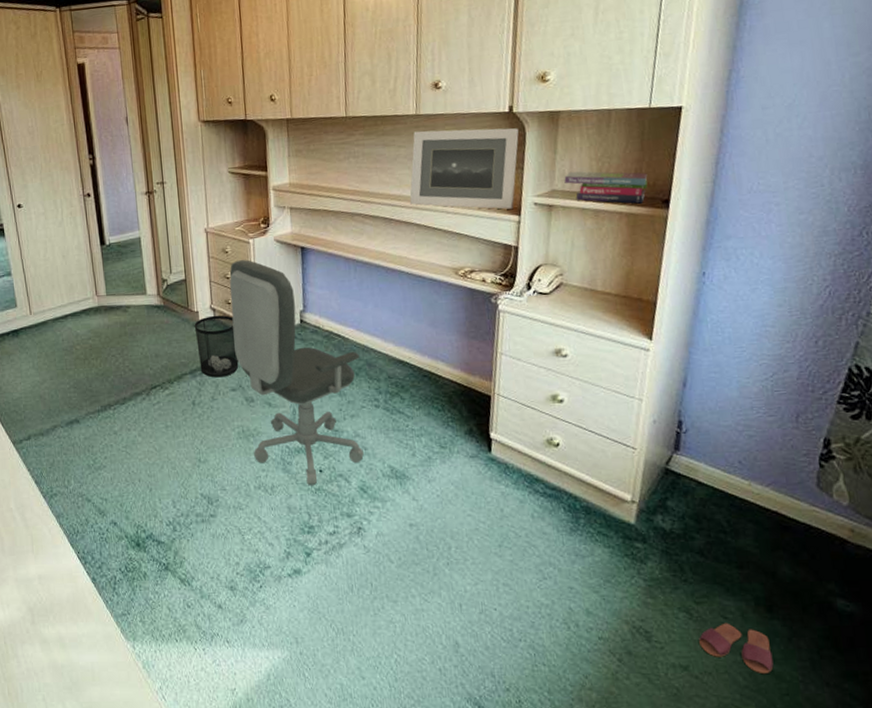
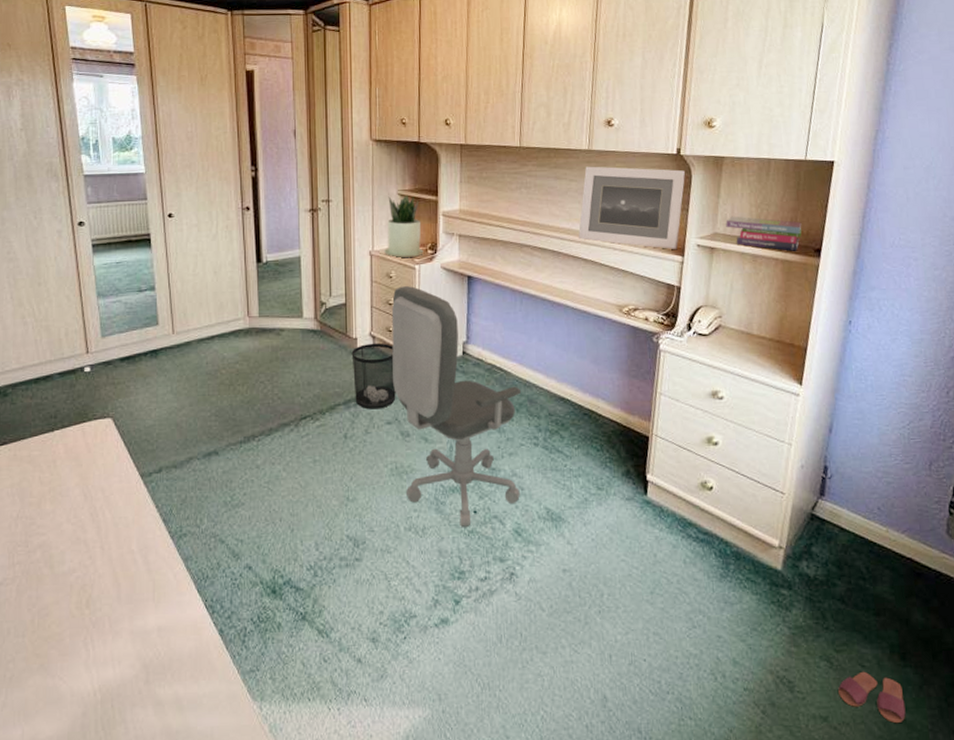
planter: none [218,172,257,234] -> present [383,194,424,259]

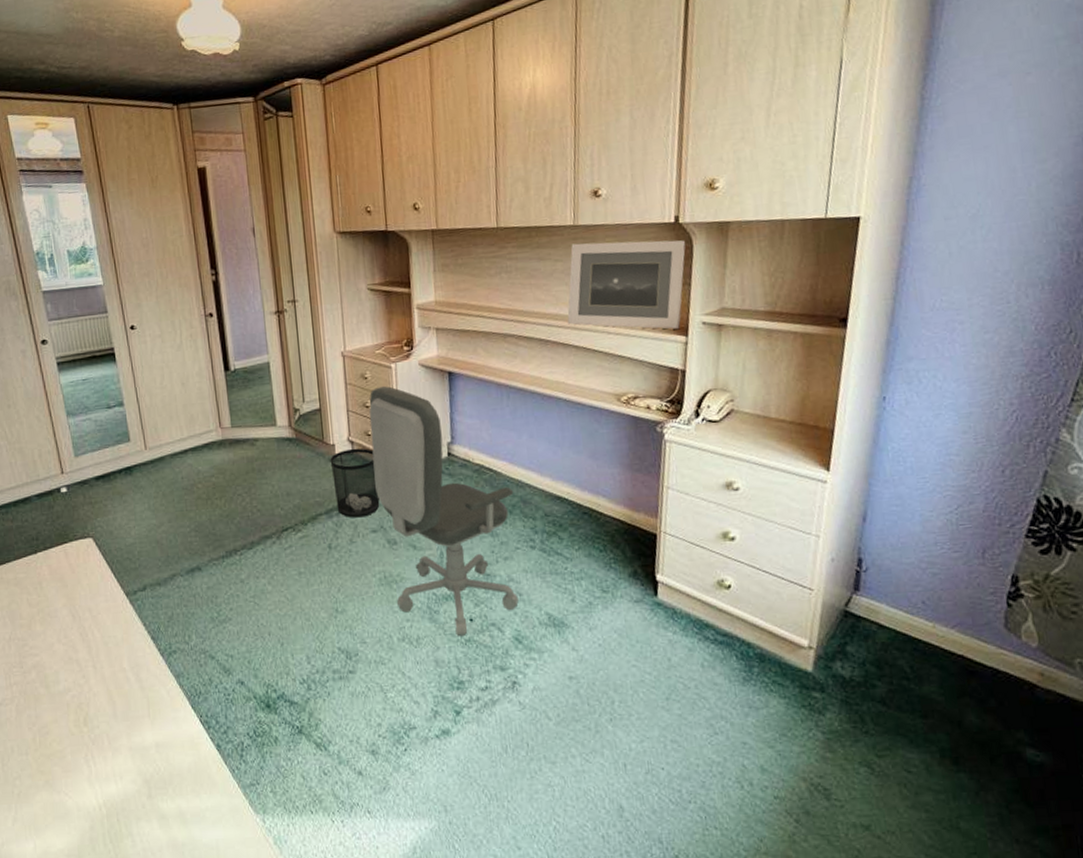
planter: present [383,194,424,259] -> none [356,288,399,358]
books: present [726,216,802,251] -> none [734,287,825,323]
slippers: present [838,671,906,724] -> none [881,777,961,832]

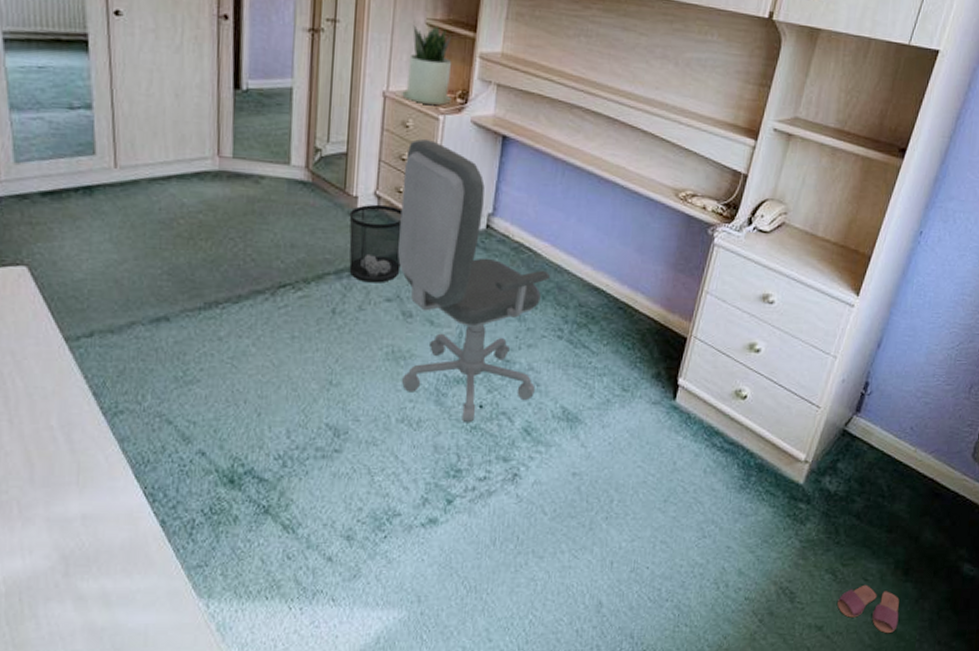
planter: none [356,288,399,358] -> present [401,25,453,106]
picture frame: present [567,240,686,330] -> none [639,19,774,132]
slippers: none [881,777,961,832] -> present [837,584,899,634]

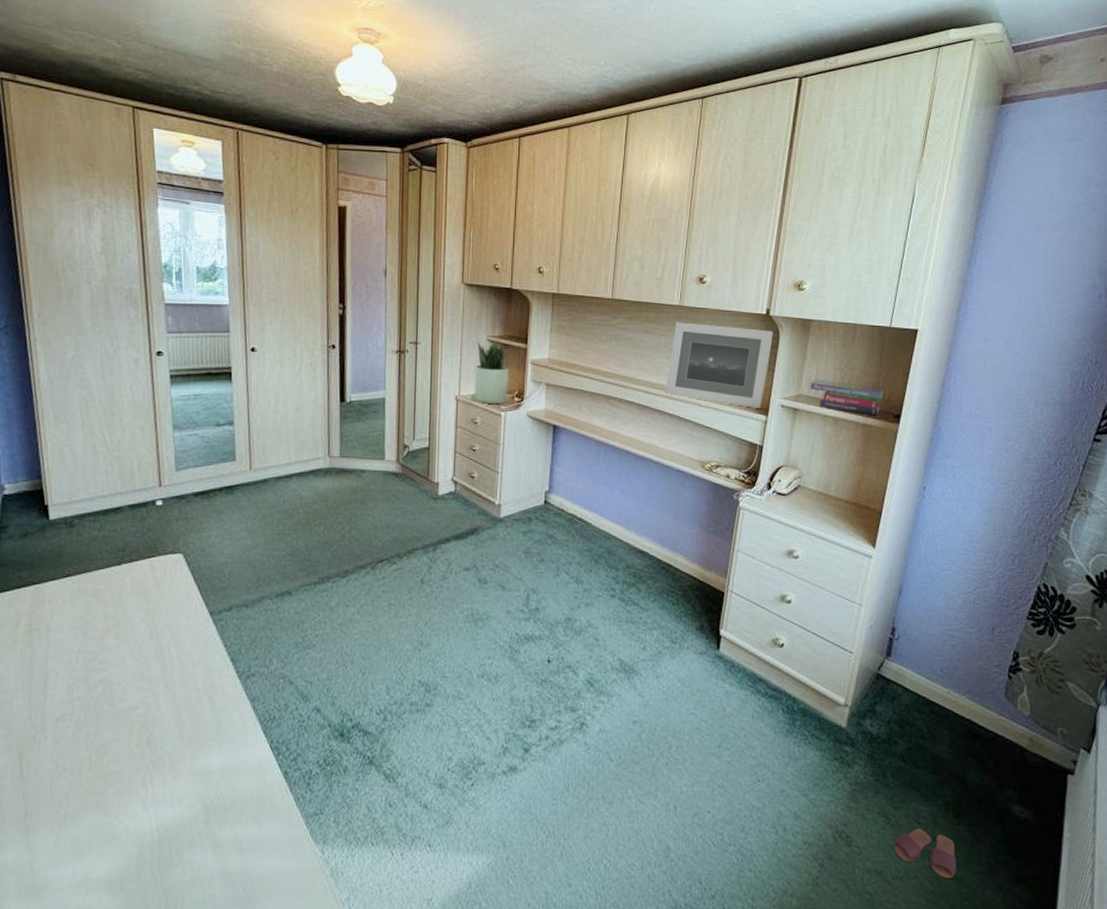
waste bin: present [349,204,403,283] -> none [432,488,475,555]
office chair: present [398,138,550,422] -> none [473,432,600,676]
picture frame: none [639,19,774,132] -> present [664,322,773,410]
books: none [809,99,892,148] -> present [810,378,884,416]

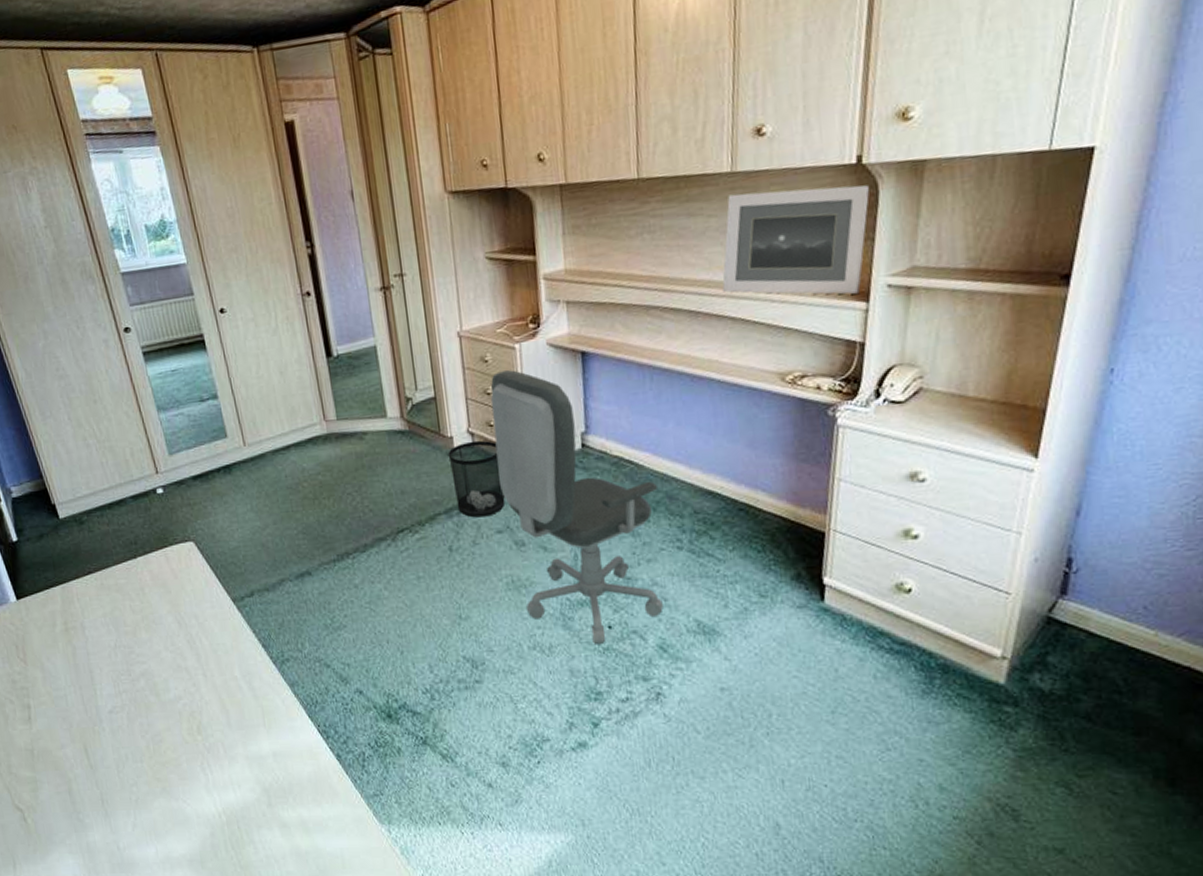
waste bin: none [432,488,475,555] -> present [448,440,506,518]
planter: present [470,341,510,405] -> none [474,257,524,337]
office chair: none [473,432,600,676] -> present [490,369,663,644]
books: present [810,378,884,416] -> none [928,238,1043,281]
slippers: present [894,827,957,879] -> none [1079,799,1172,858]

